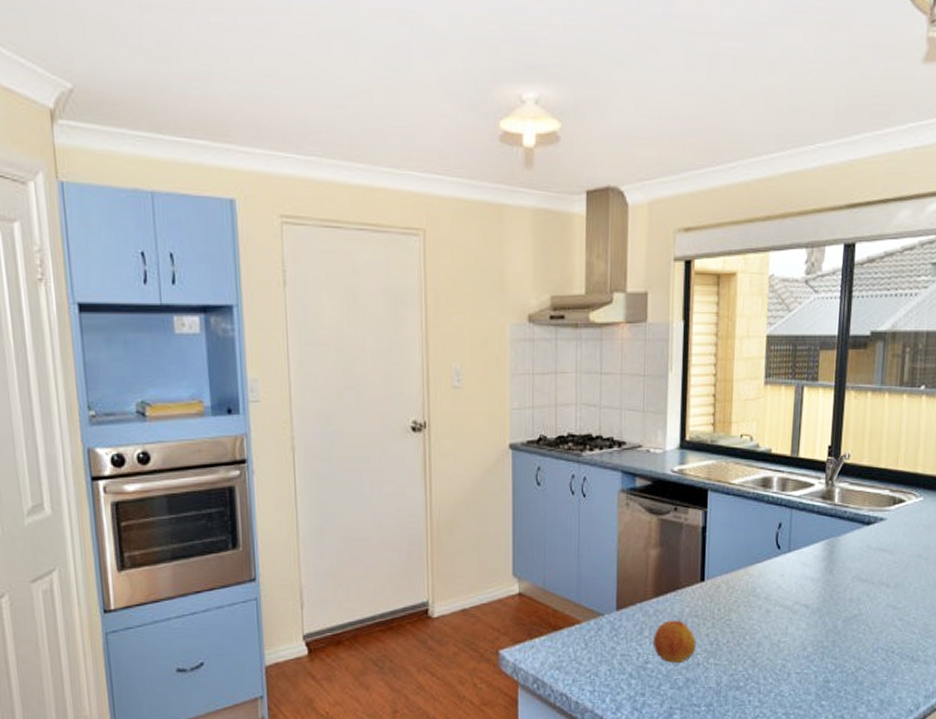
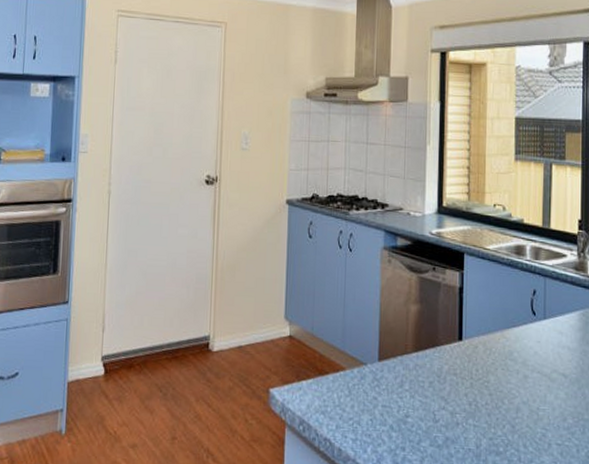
fruit: present [652,620,696,664] -> none [413,376,455,421]

